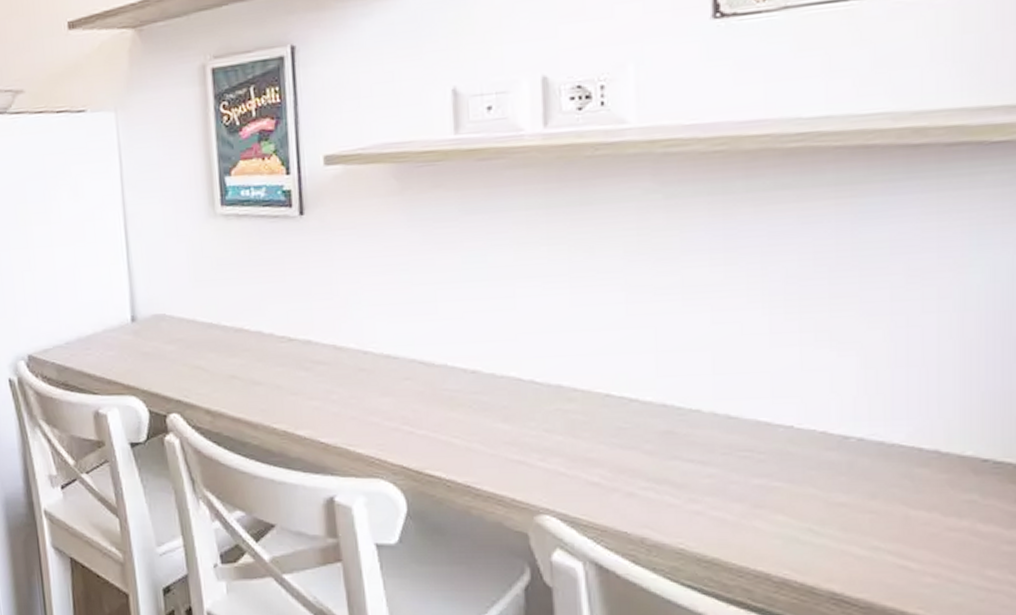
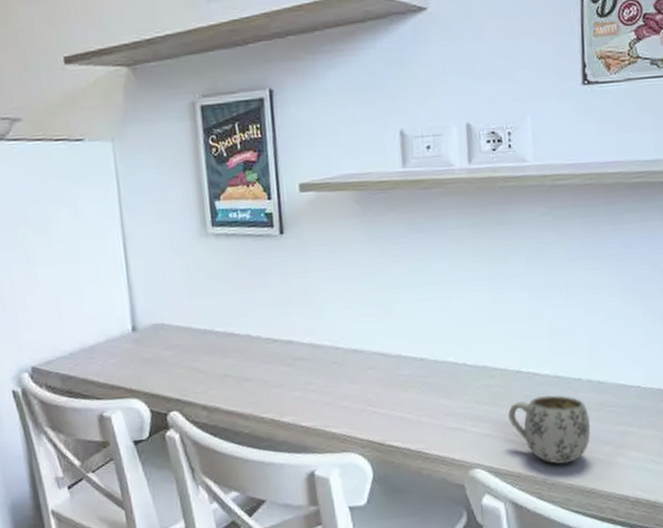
mug: none [592,428,714,521] -> present [508,395,591,464]

